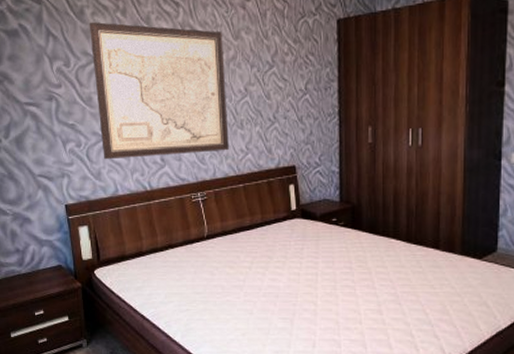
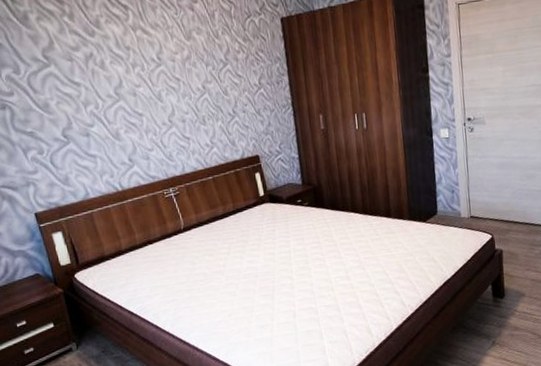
wall art: present [89,21,229,160] -> none [35,27,195,165]

